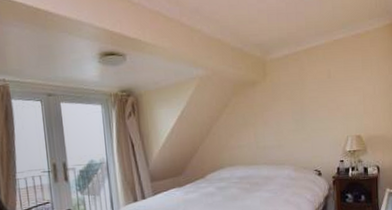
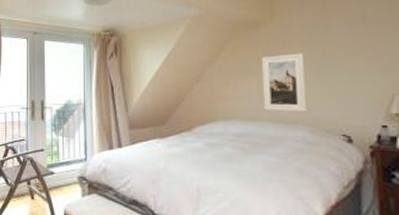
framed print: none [258,107,290,156] -> present [262,53,306,112]

